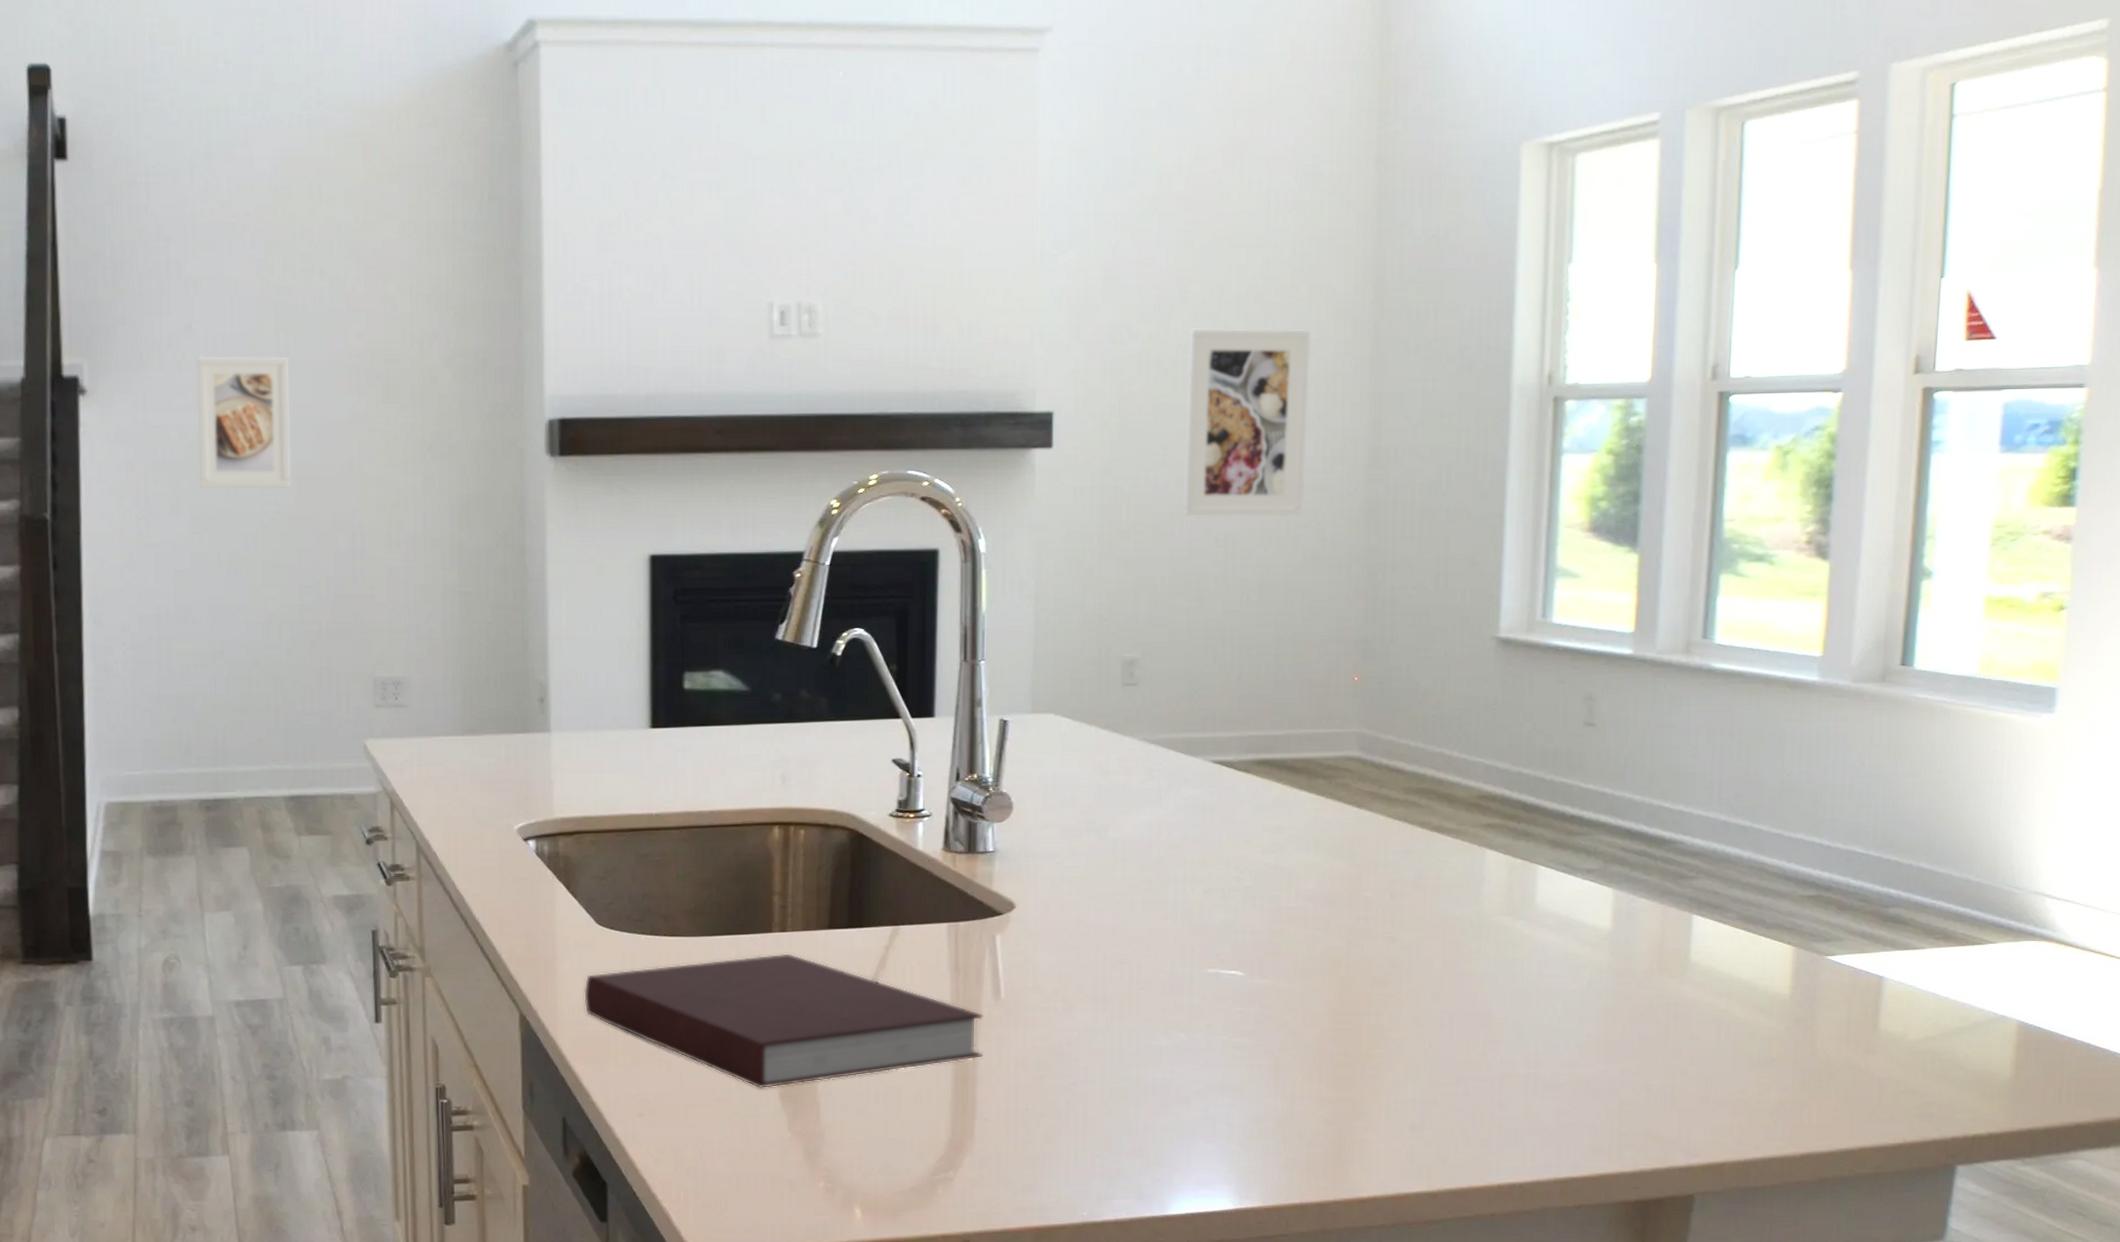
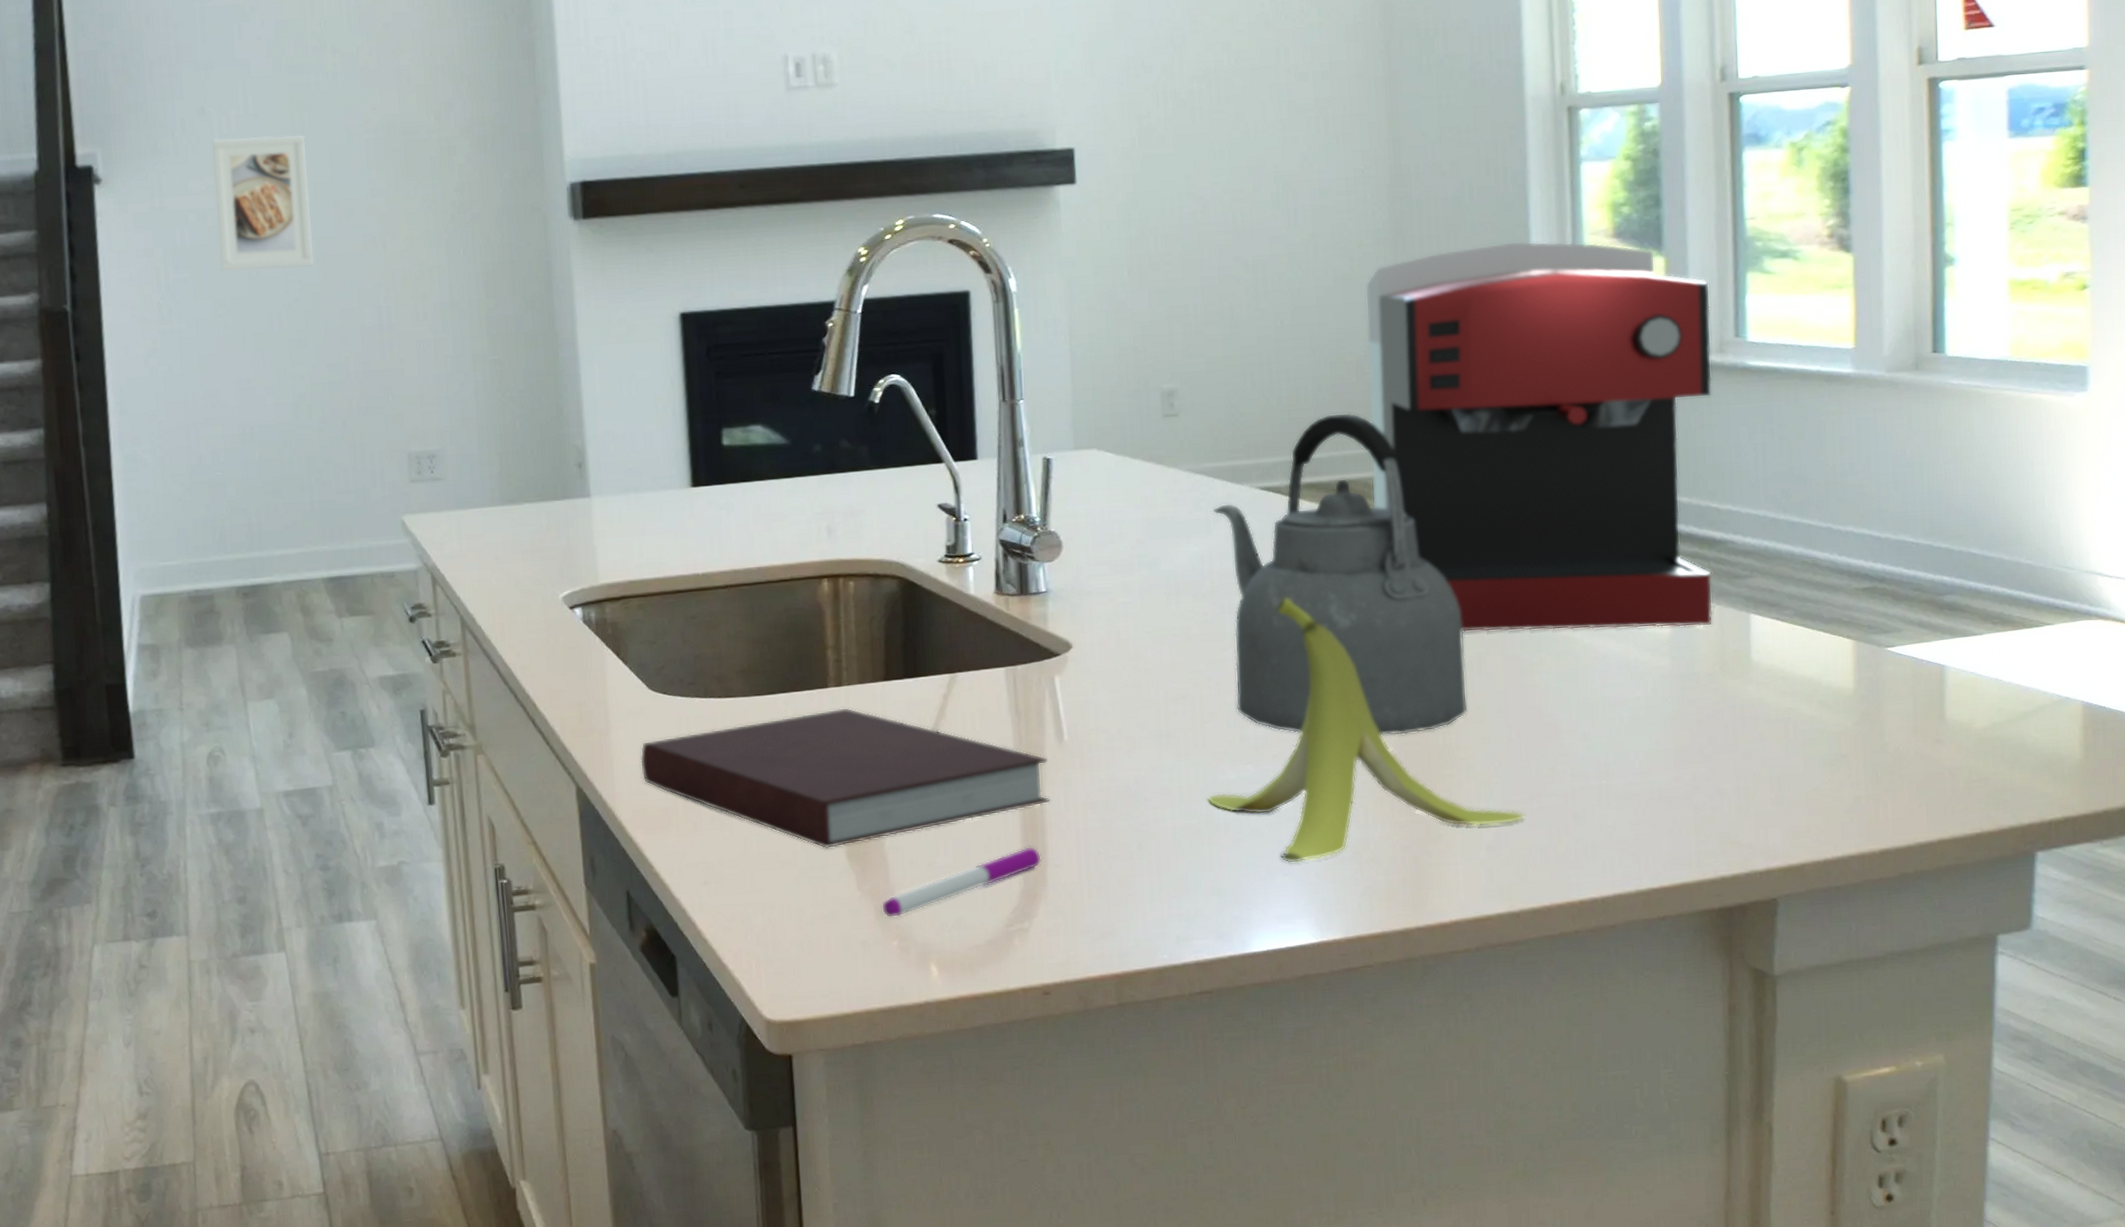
pen: none [810,1098,970,1160] -> present [881,846,1042,918]
banana peel: none [1138,871,1451,1132] -> present [1207,597,1525,864]
kettle: none [1165,691,1406,1013] -> present [1213,412,1468,736]
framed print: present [1182,328,1311,516] -> none [1202,53,1329,244]
coffee maker: none [1324,530,1682,924] -> present [1365,241,1713,633]

